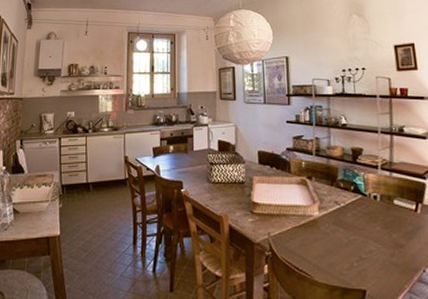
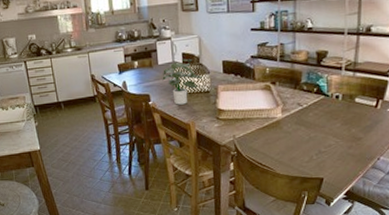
potted plant: none [196,146,239,195] -> present [162,58,203,105]

